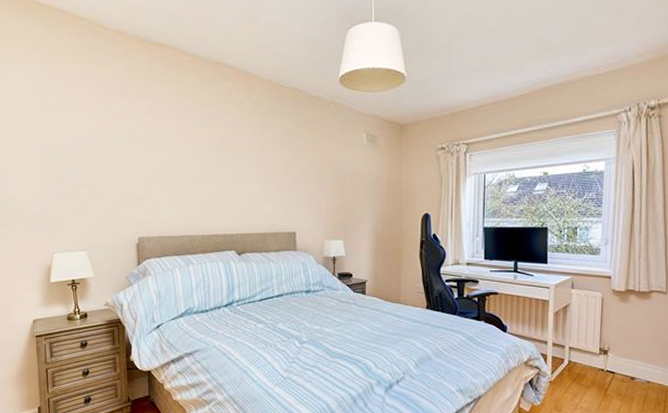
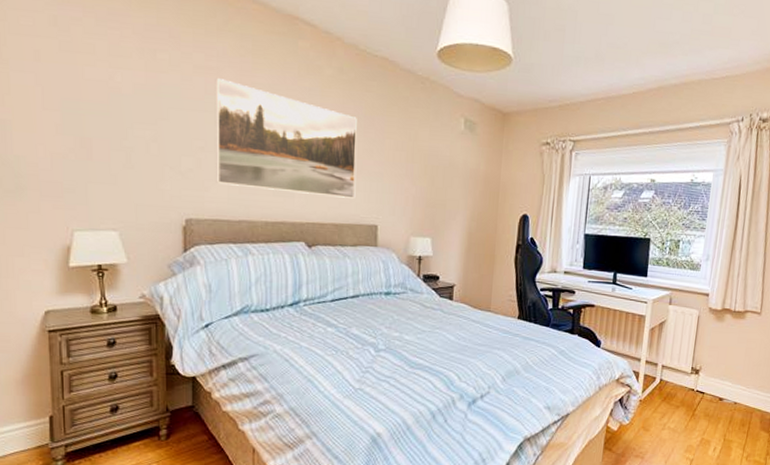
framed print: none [157,119,276,210] -> present [215,77,357,199]

